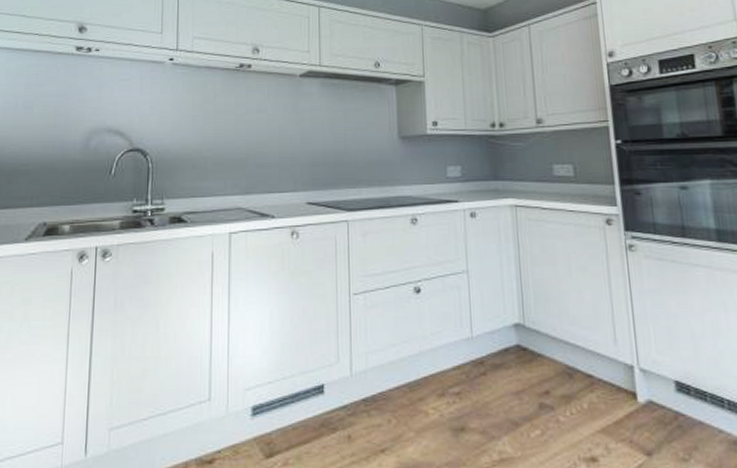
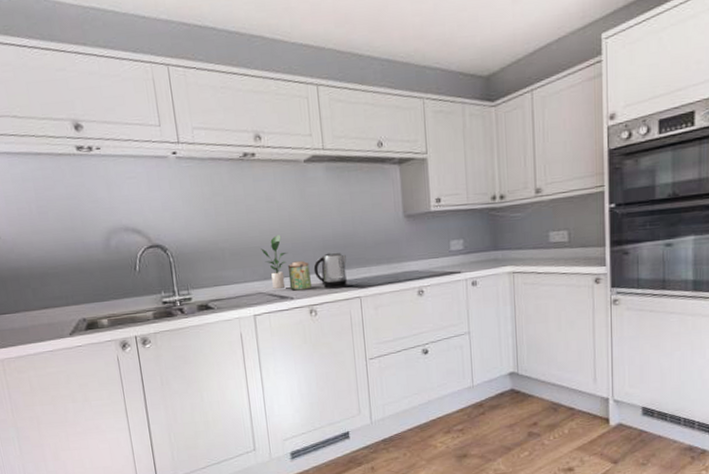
potted plant: none [246,147,274,206] -> present [261,235,288,290]
canister: none [272,176,297,209] -> present [287,260,312,291]
kettle: none [299,170,335,209] -> present [313,252,347,289]

